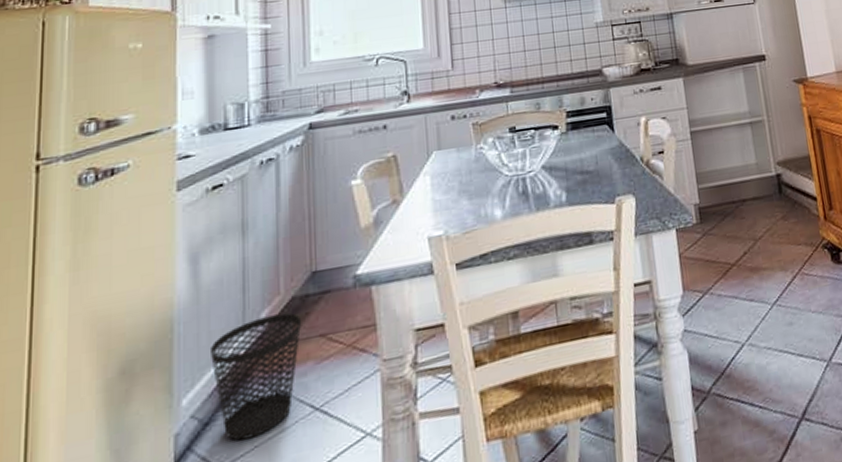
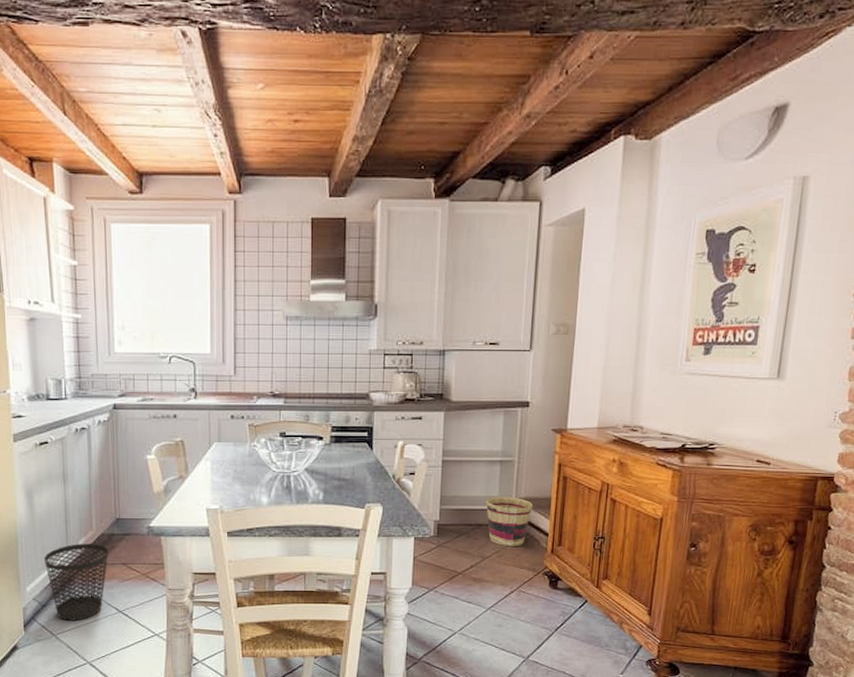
basket: none [744,161,795,222] -> present [485,496,533,547]

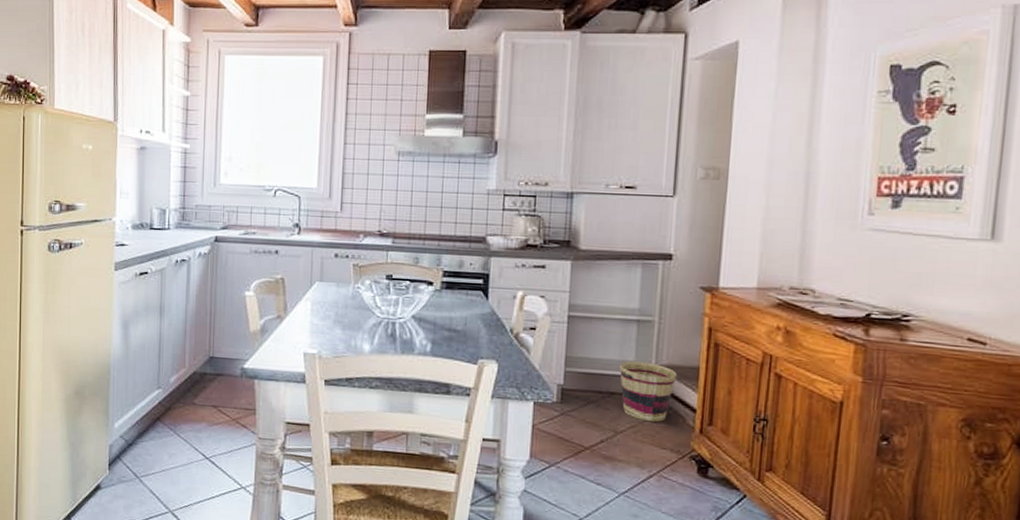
wastebasket: present [44,544,108,621] -> none [135,381,199,464]

